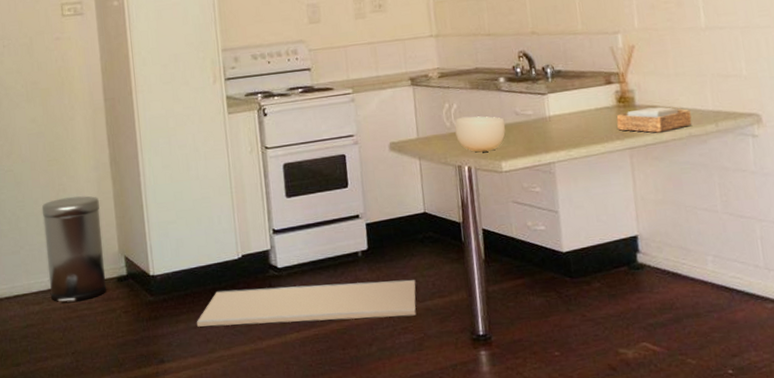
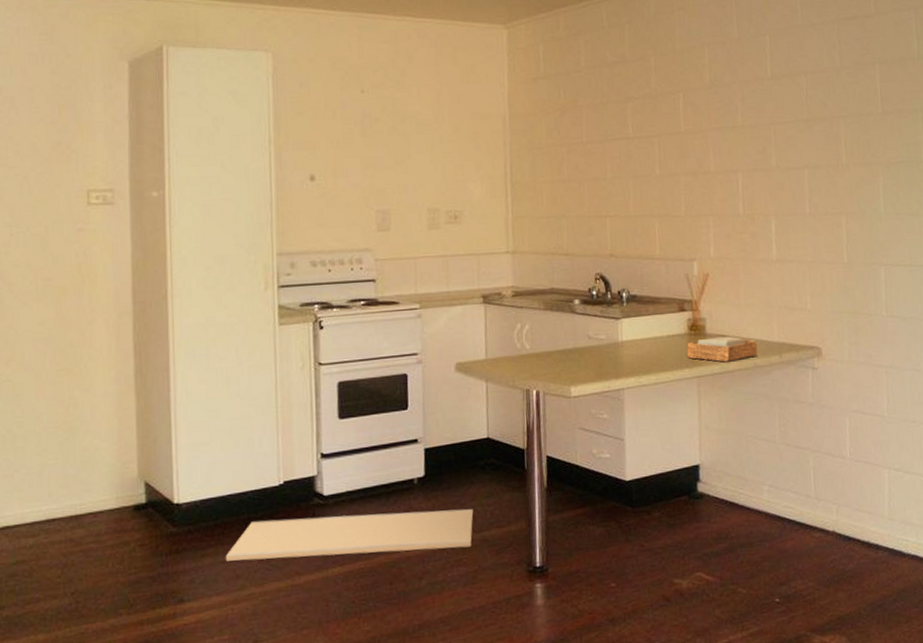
pedal bin: present [41,196,107,303] -> none [45,412,120,535]
bowl: present [454,116,506,153] -> none [525,338,578,376]

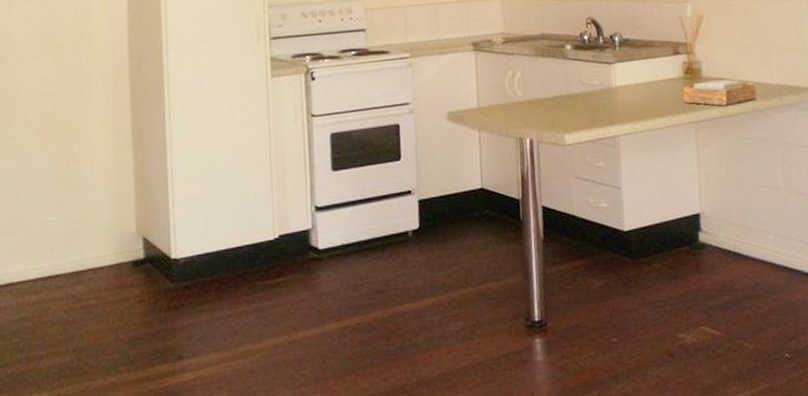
door mat: present [225,508,474,561] -> none [222,261,470,317]

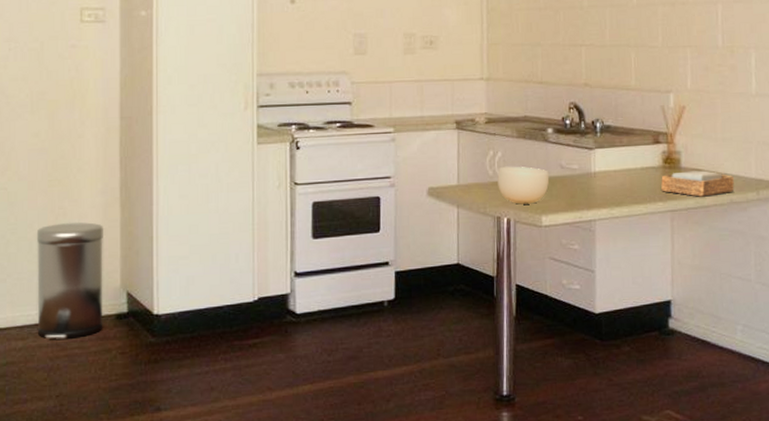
pedal bin: none [46,167,120,292] -> present [36,222,103,340]
bowl: none [517,85,571,124] -> present [497,166,550,204]

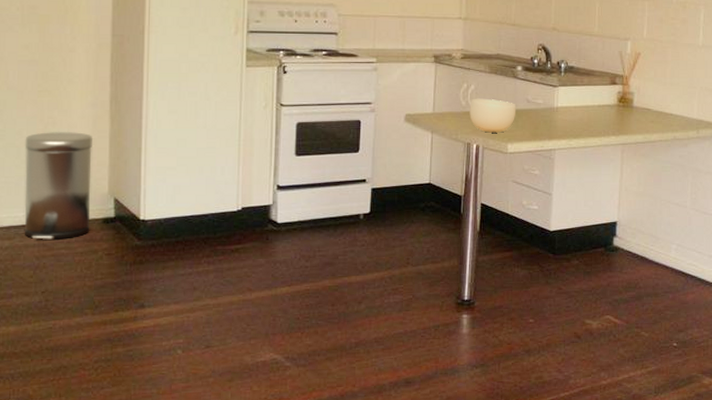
napkin holder: present [661,170,734,197] -> none [615,110,678,133]

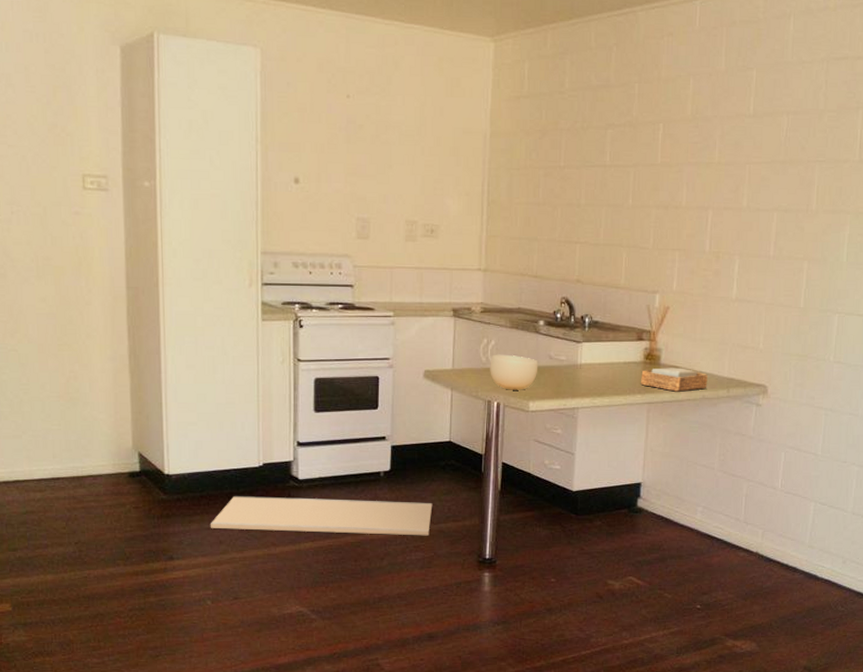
pedal bin: present [25,132,92,240] -> none [48,386,117,493]
door mat: none [184,240,412,279] -> present [210,495,433,536]
napkin holder: none [615,110,678,133] -> present [641,368,708,392]

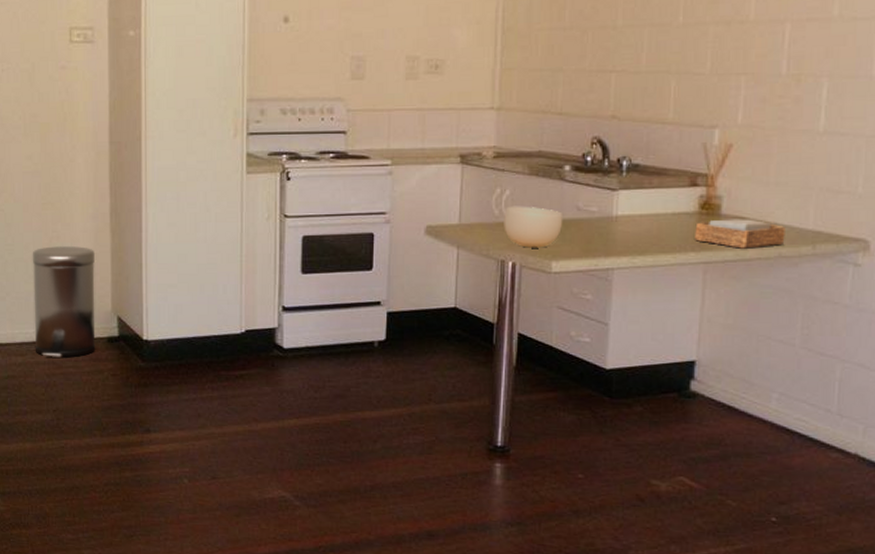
pedal bin: none [48,386,117,493] -> present [32,246,96,358]
door mat: present [210,495,433,536] -> none [188,364,434,417]

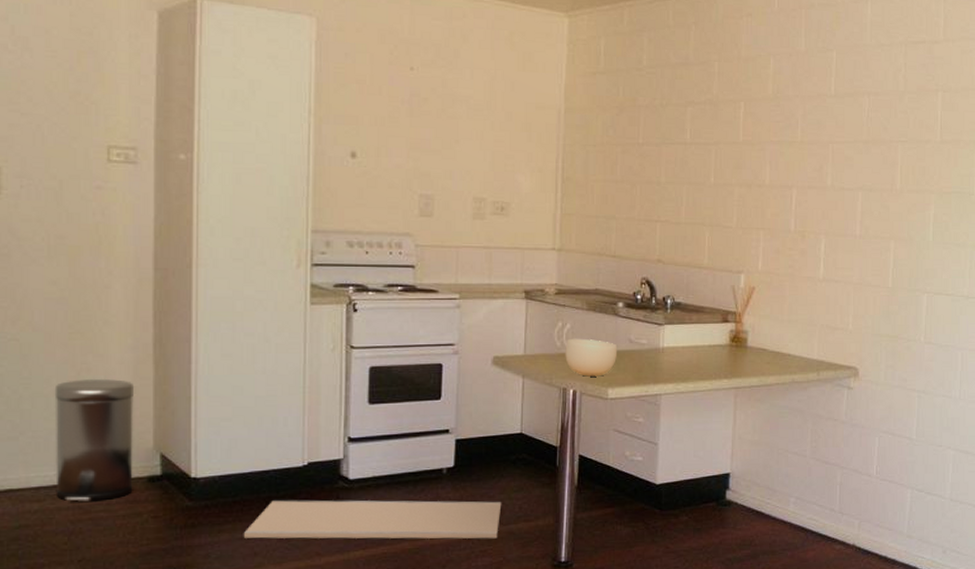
door mat: none [188,364,434,417] -> present [243,499,502,539]
napkin holder: present [695,219,785,249] -> none [727,350,797,376]

